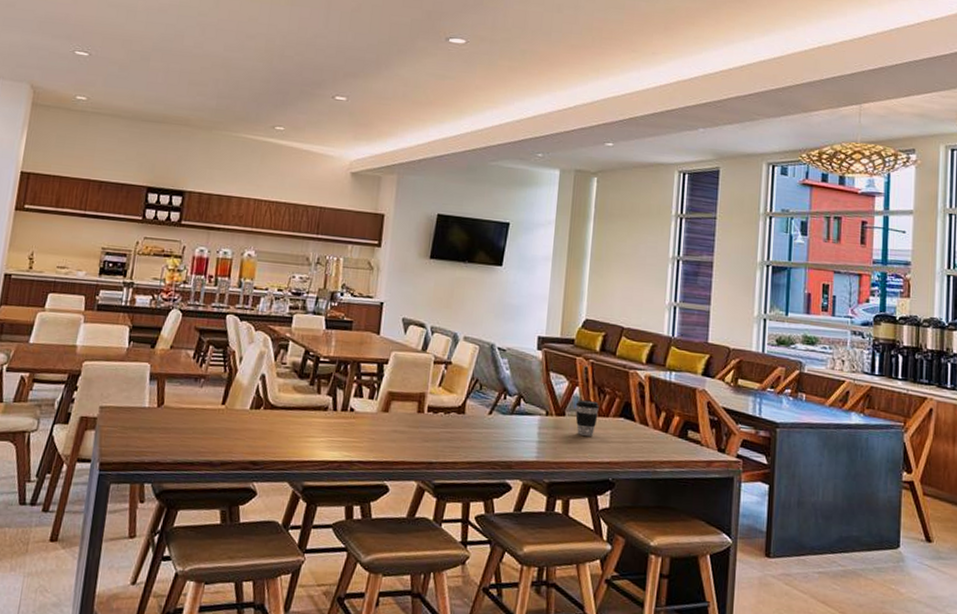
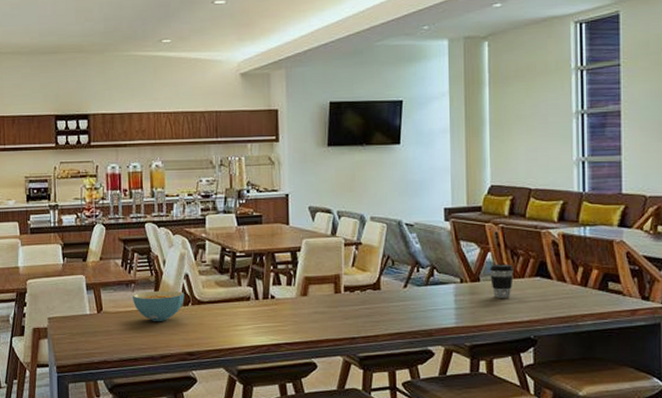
cereal bowl: none [199,389,258,424] -> present [132,290,185,321]

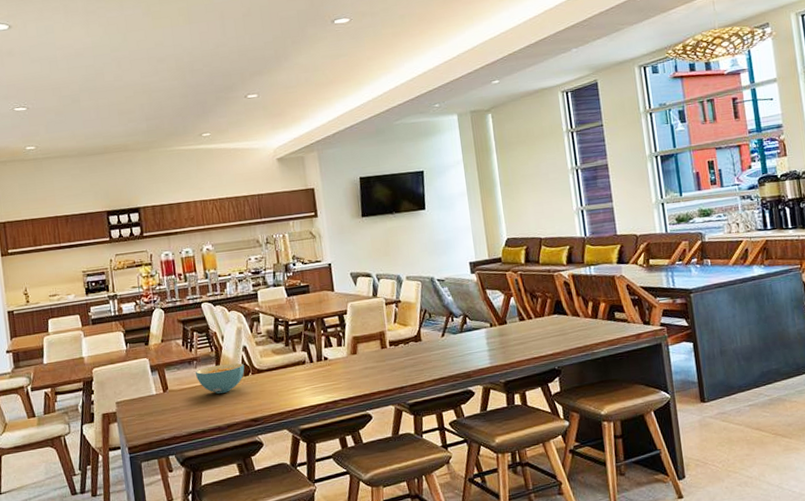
coffee cup: present [489,264,514,298] -> none [513,305,535,337]

